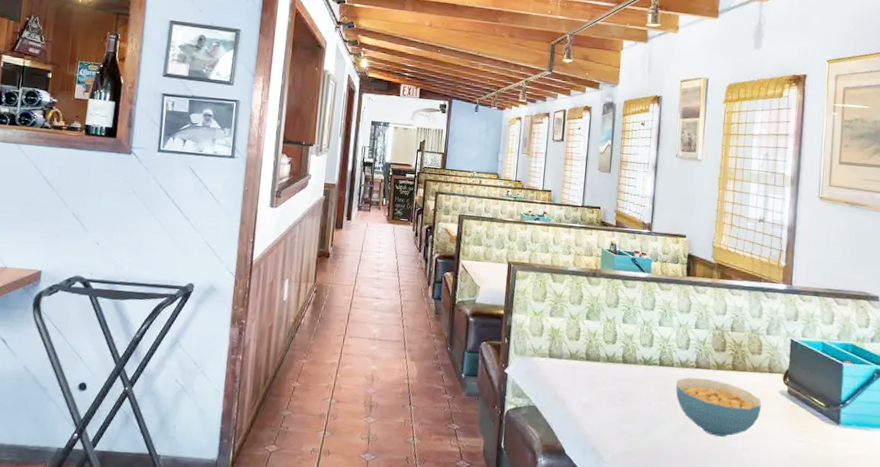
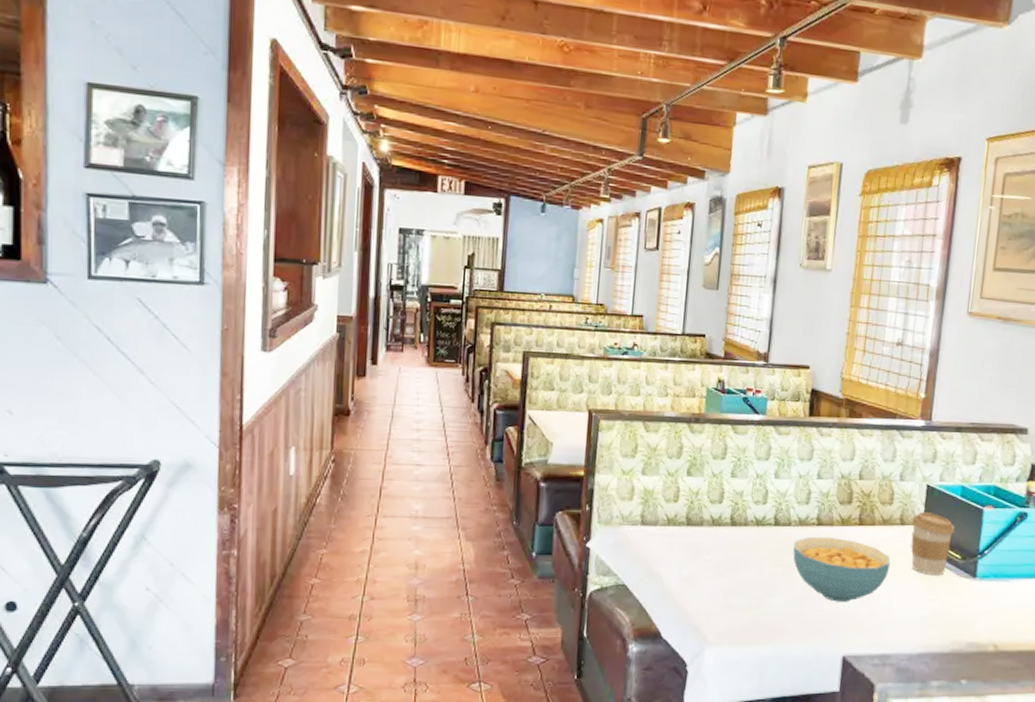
coffee cup: none [779,362,818,419] -> present [911,511,955,575]

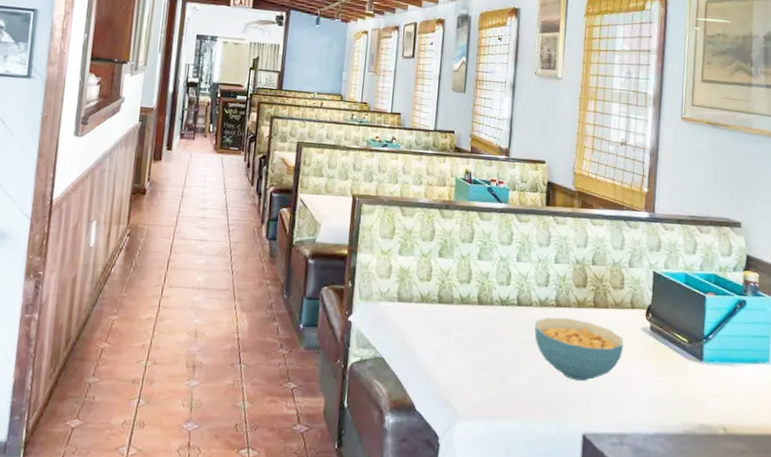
coffee cup: present [911,511,955,575] -> none [641,296,681,357]

